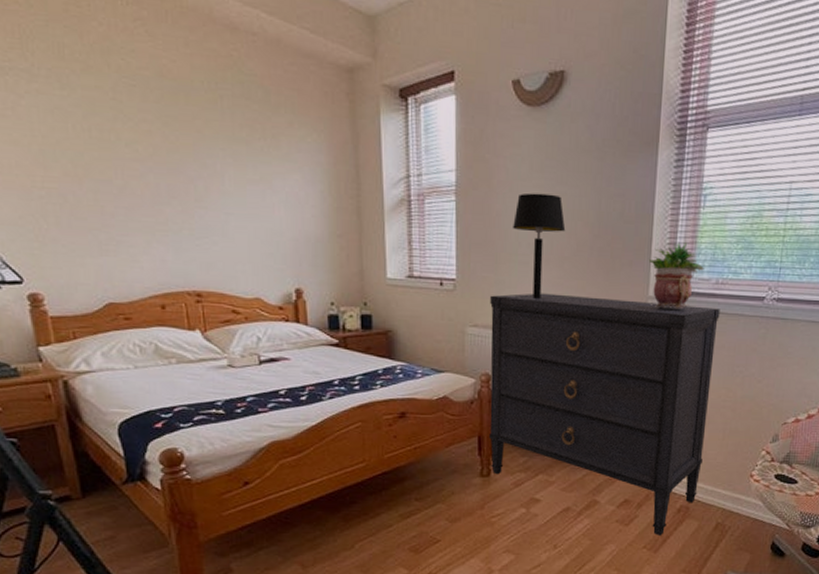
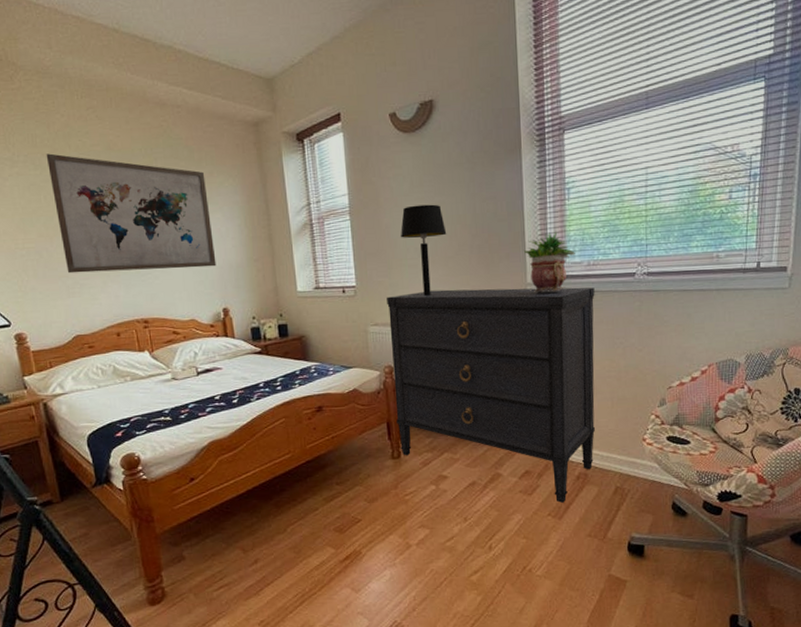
wall art: none [76,70,291,238] -> present [46,153,217,274]

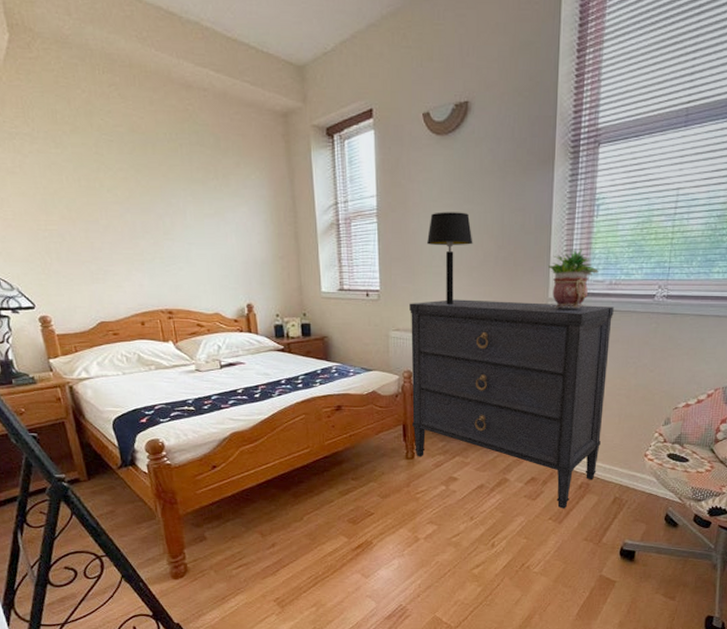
wall art: present [46,153,217,274] -> none [67,131,242,261]

